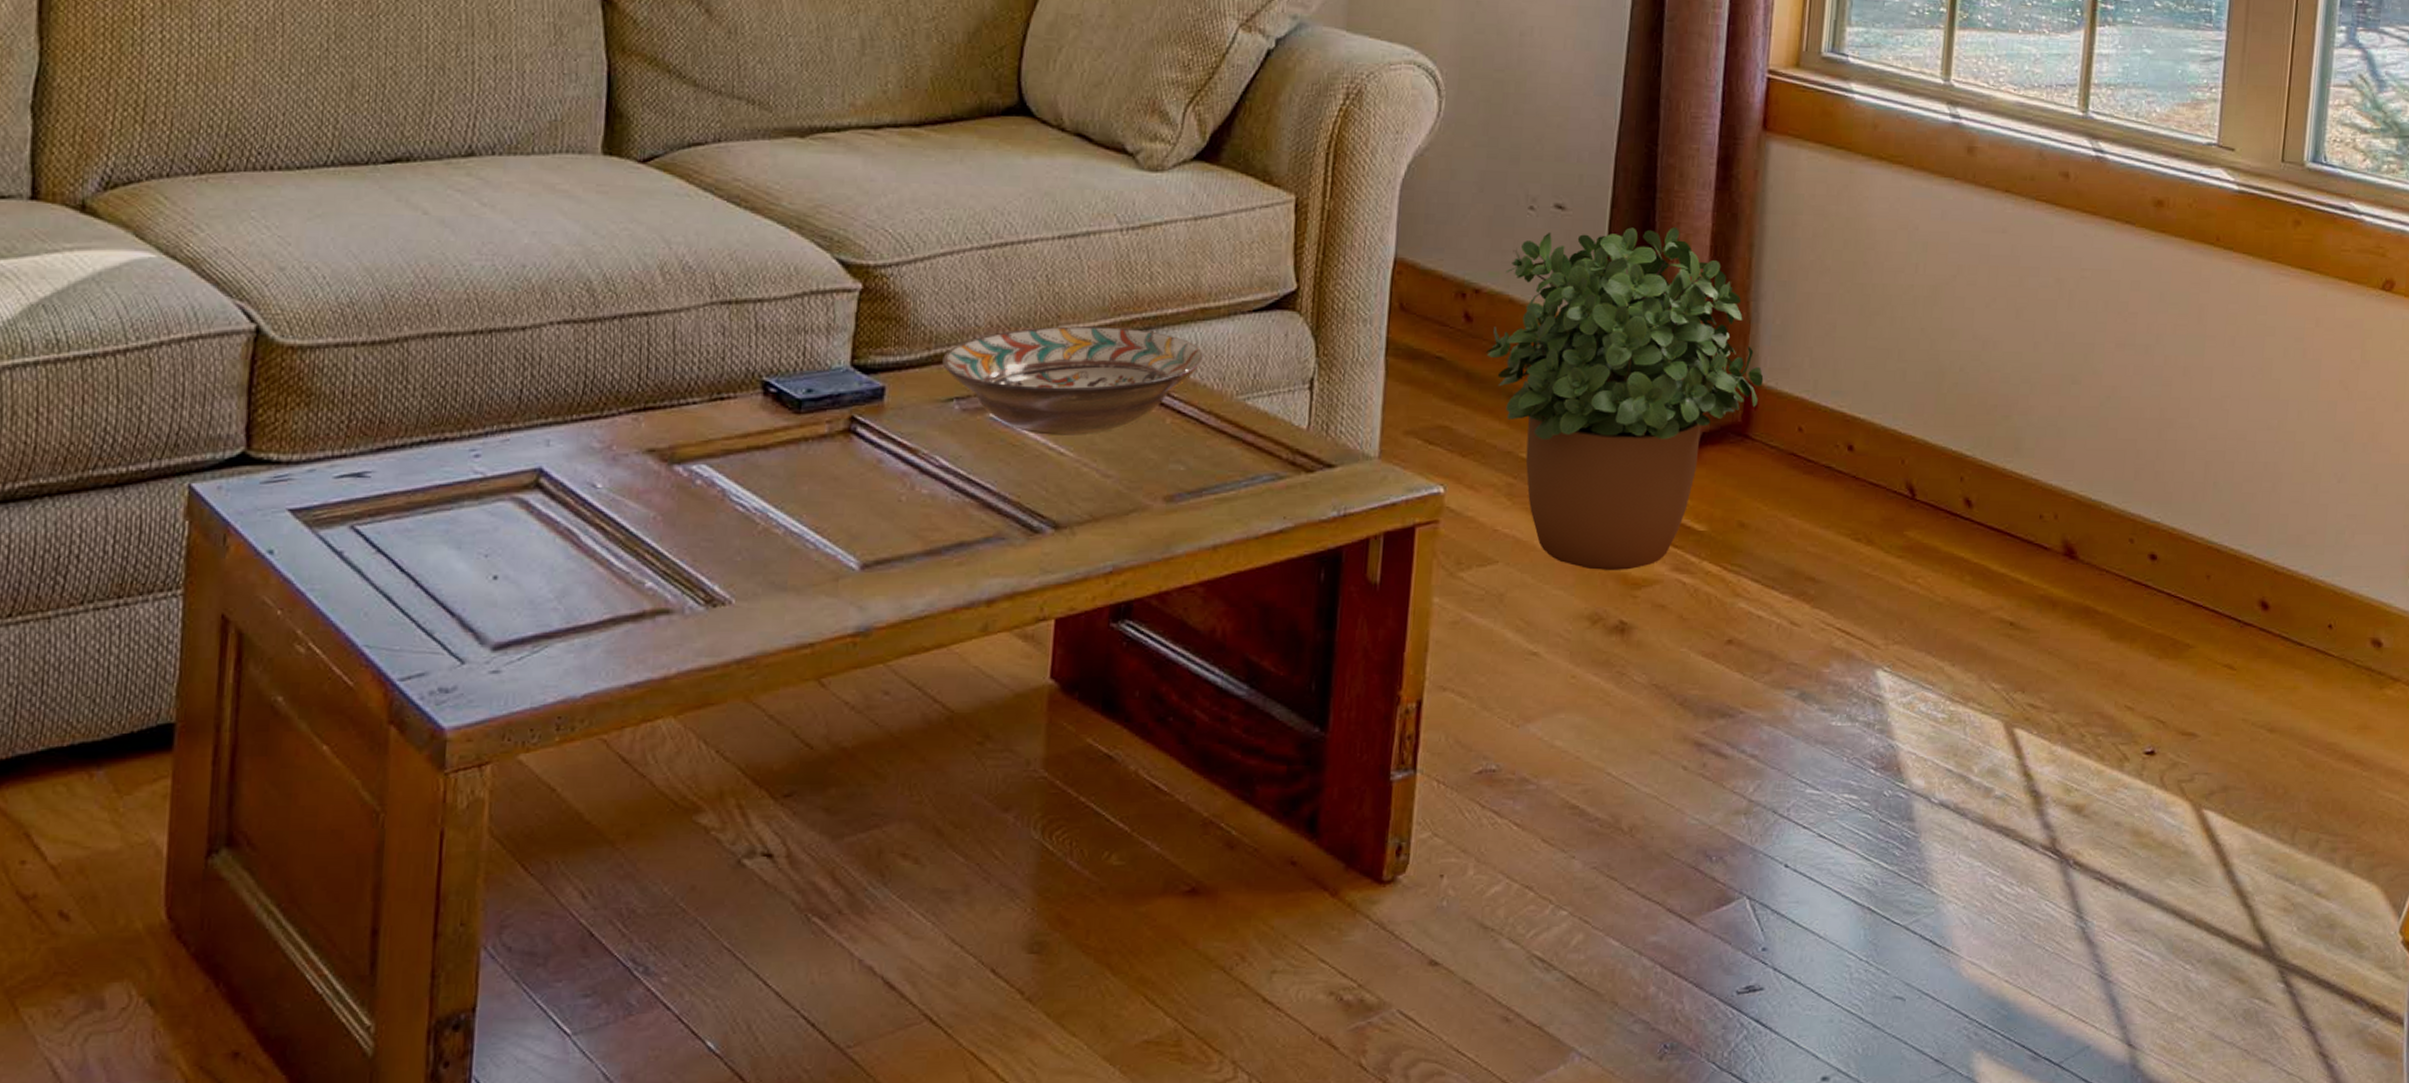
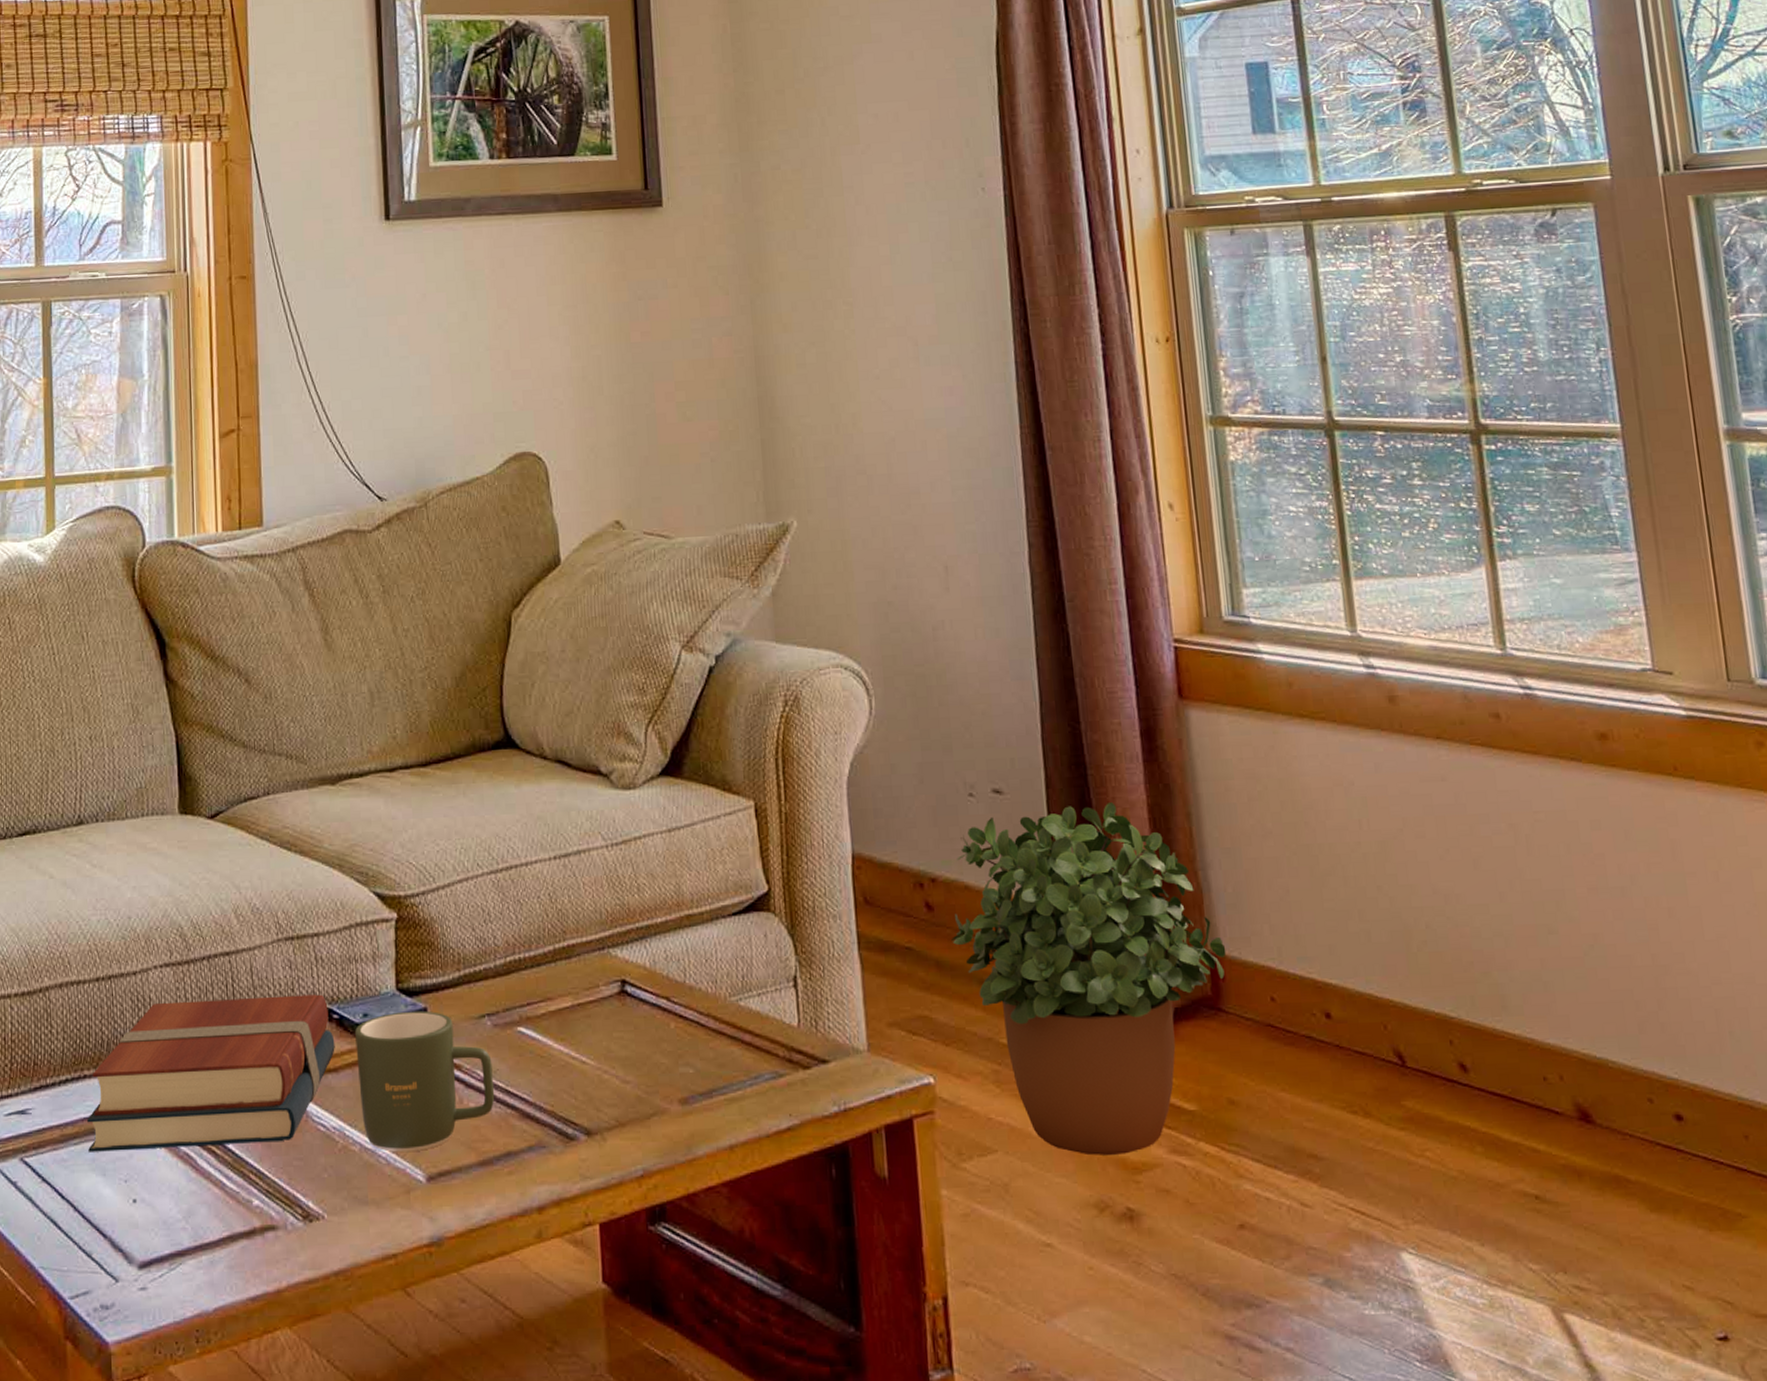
books: none [441,363,769,523] -> present [87,994,335,1152]
mug: none [791,389,955,538] -> present [355,1011,495,1153]
decorative bowl: present [942,326,1205,435] -> none [471,938,696,1045]

